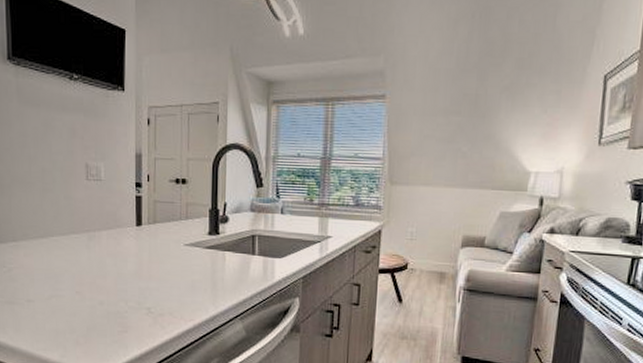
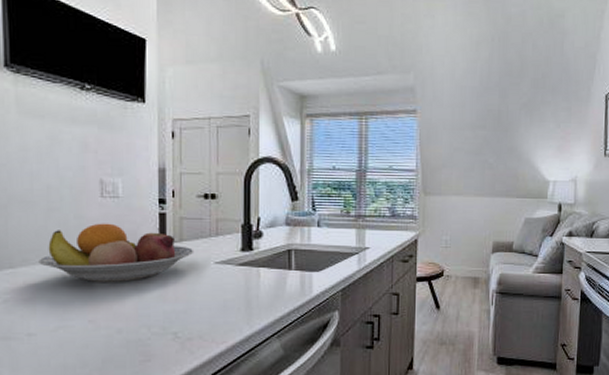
fruit bowl: none [36,203,166,259] -> present [39,223,194,282]

